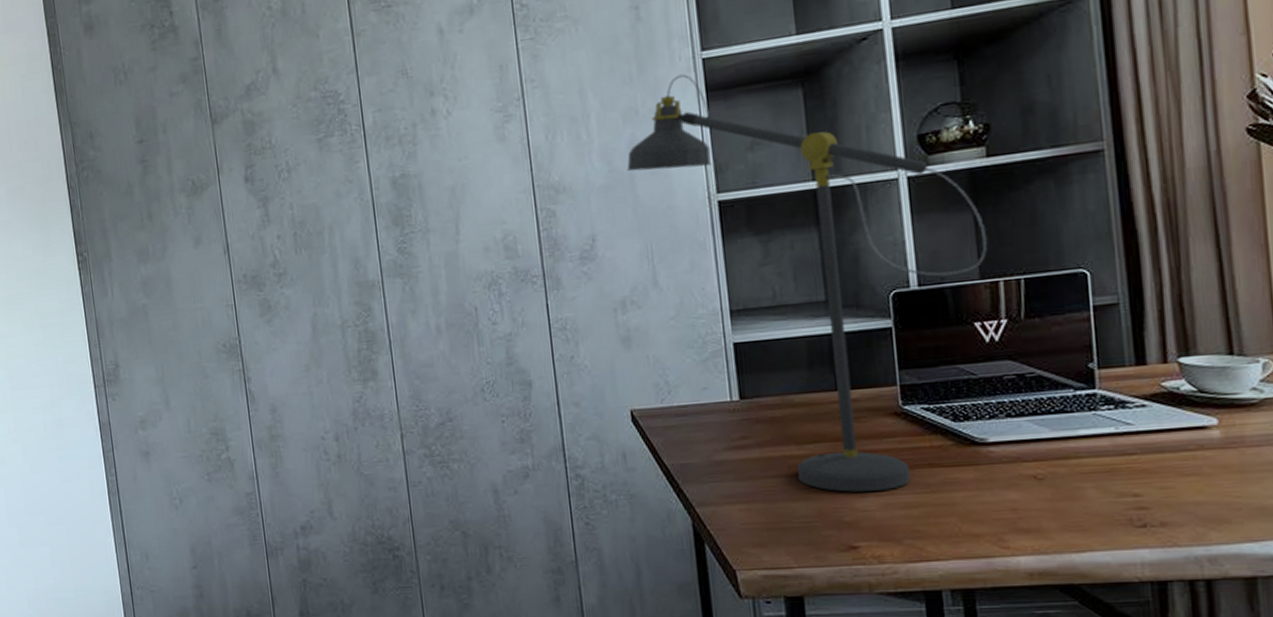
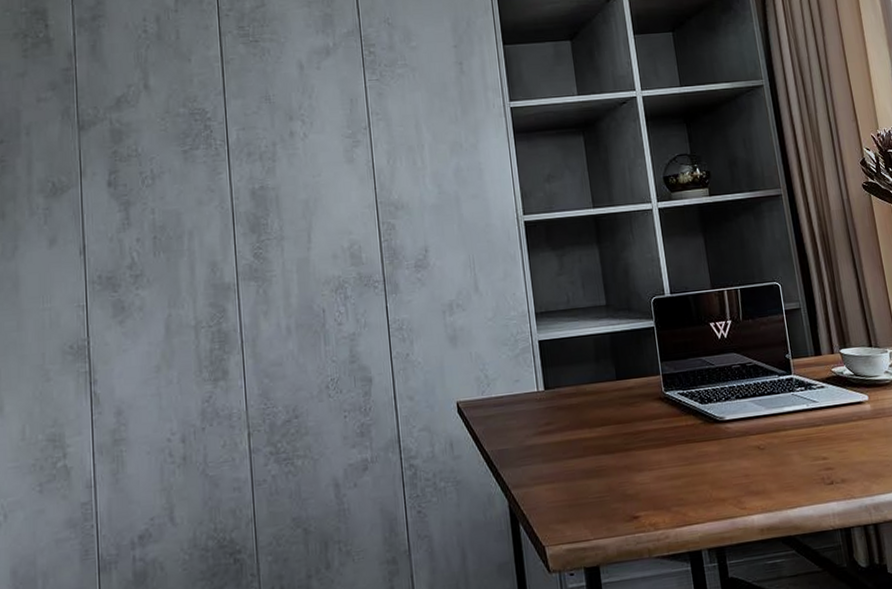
desk lamp: present [627,74,988,492] -> none [453,118,715,468]

